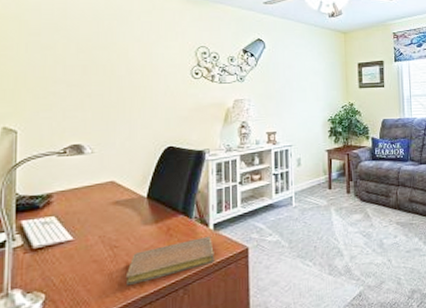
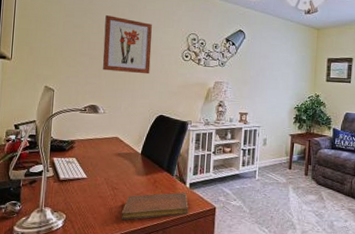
wall art: none [85,31,151,100] -> present [102,15,152,75]

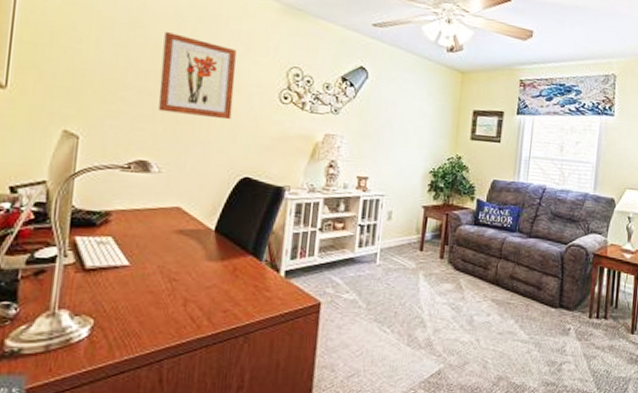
notebook: present [121,192,188,220] -> none [182,283,282,323]

